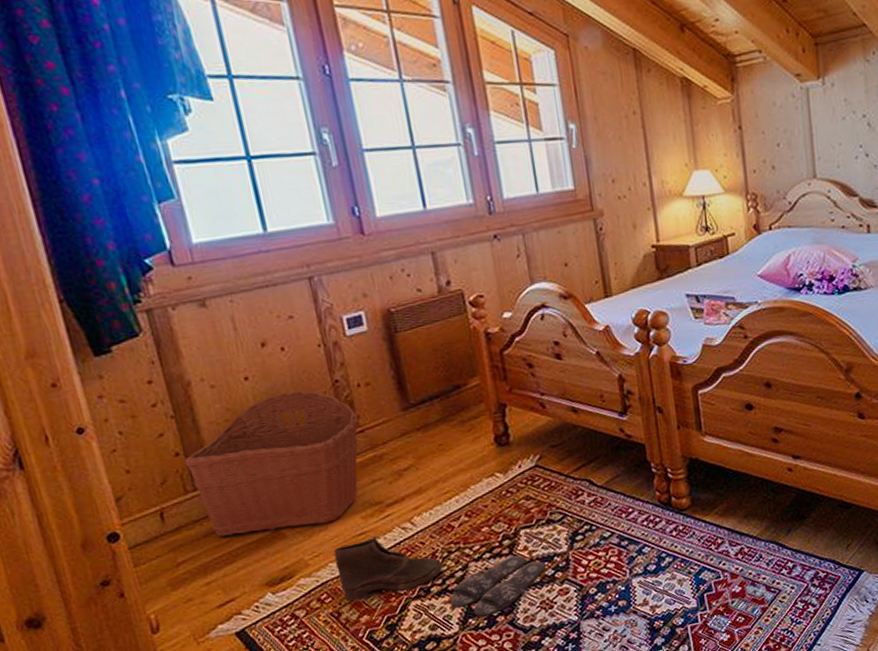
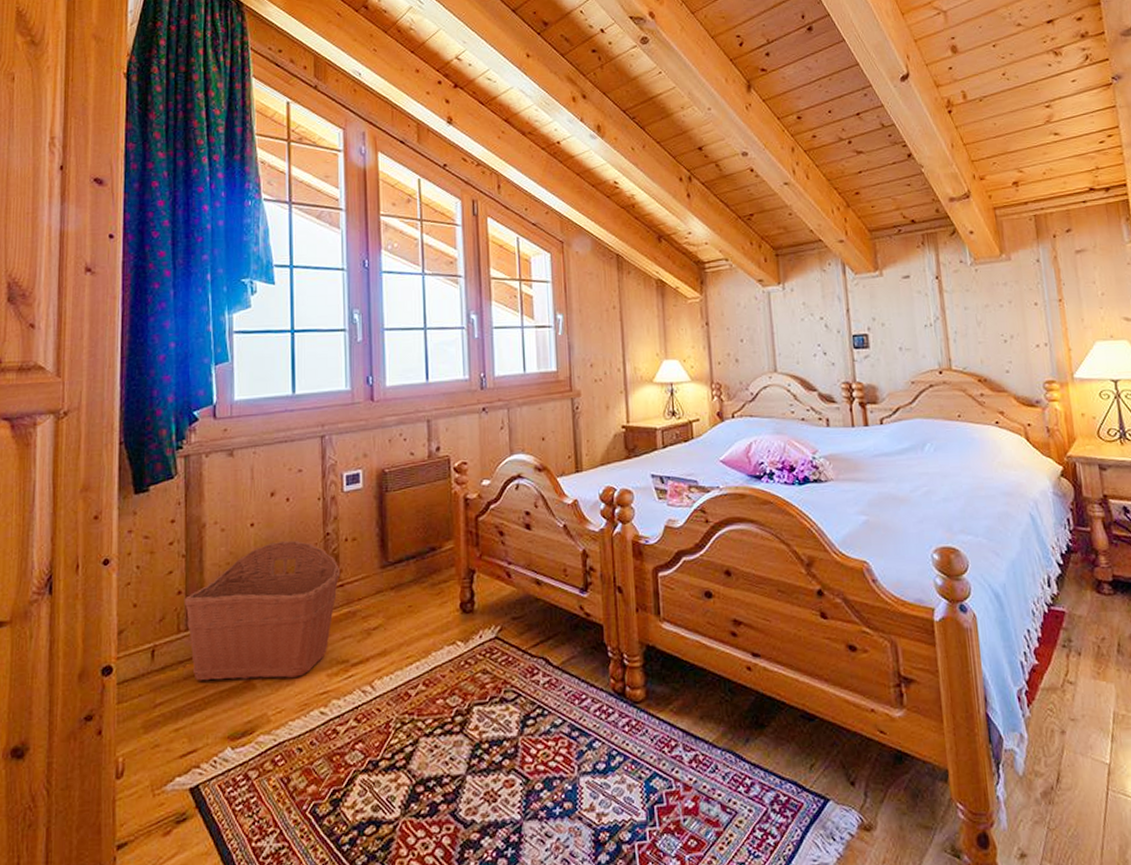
boot: present [333,536,443,602] -> none [295,697,394,767]
slippers: present [450,555,546,617] -> none [396,735,494,802]

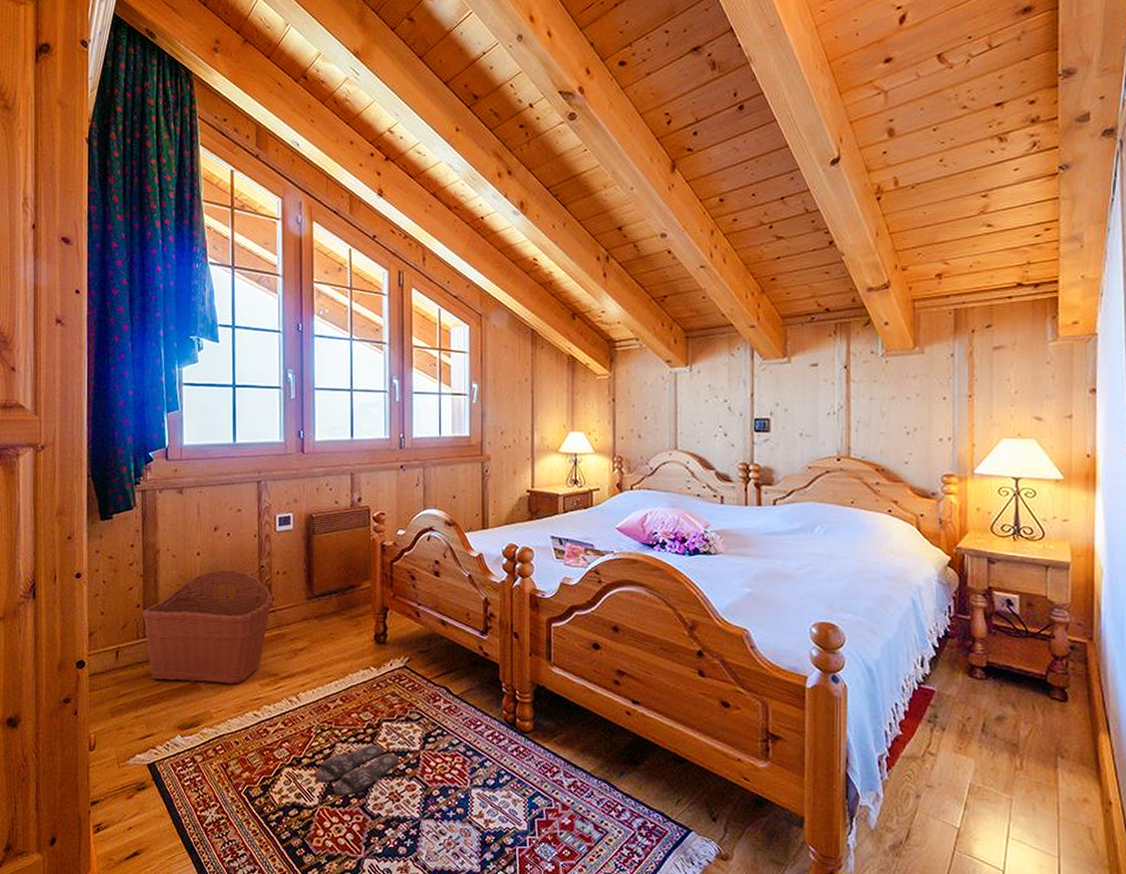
slippers: none [396,735,494,802] -> present [315,745,399,796]

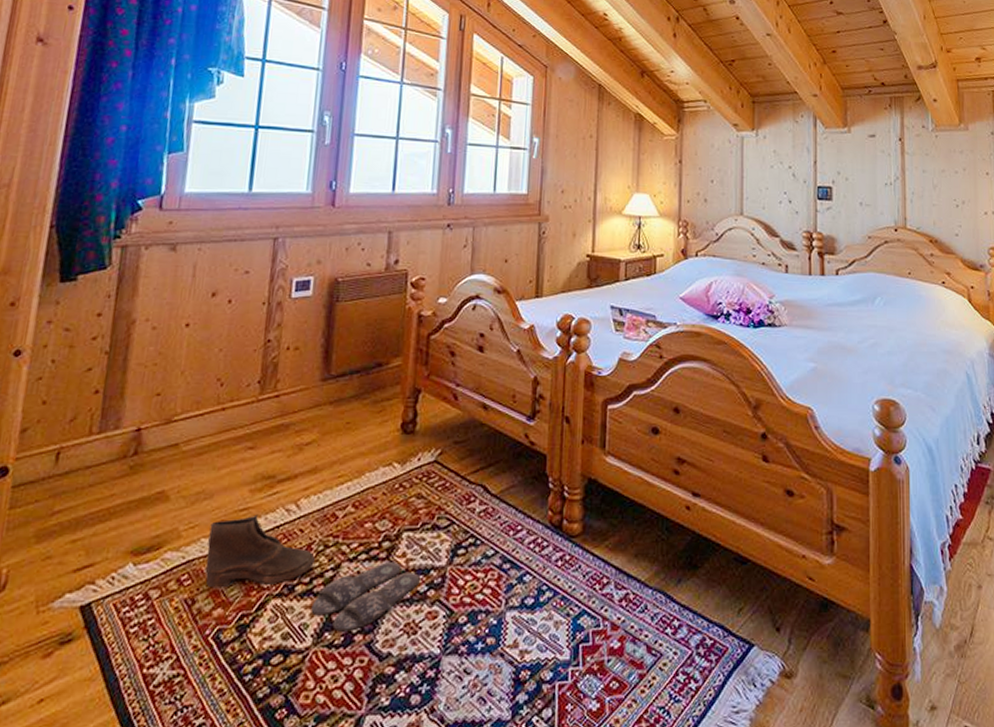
wicker basket: present [142,569,273,684] -> none [100,344,278,491]
boot: none [233,703,315,757] -> present [205,514,315,589]

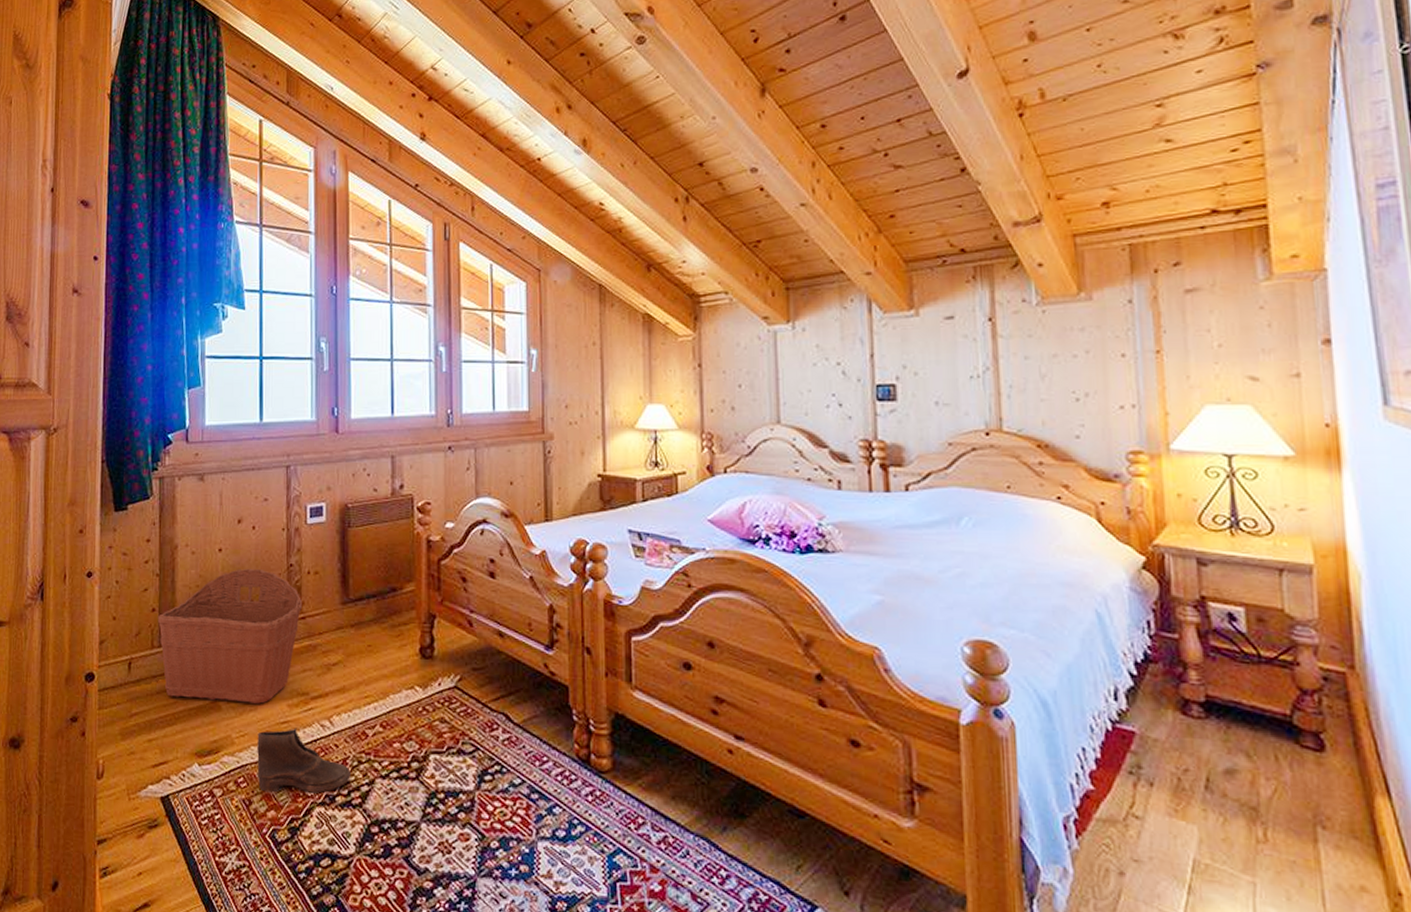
wicker basket: none [100,344,278,491] -> present [157,568,303,704]
slippers: present [311,562,420,632] -> none [351,782,450,844]

